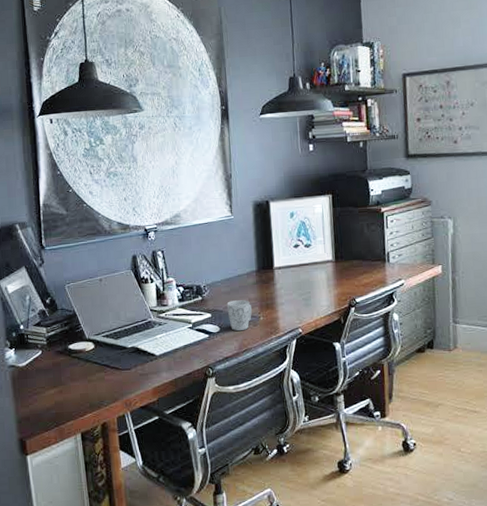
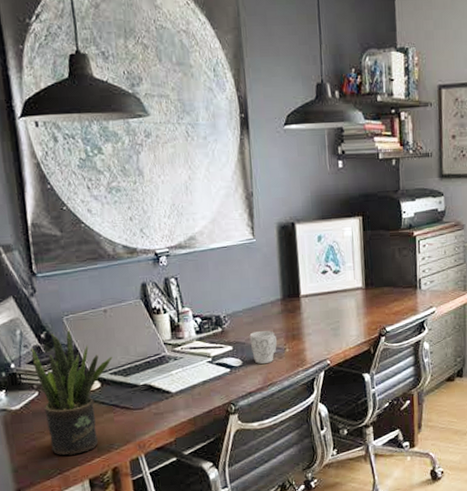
potted plant: none [37,296,105,410] -> present [30,330,113,456]

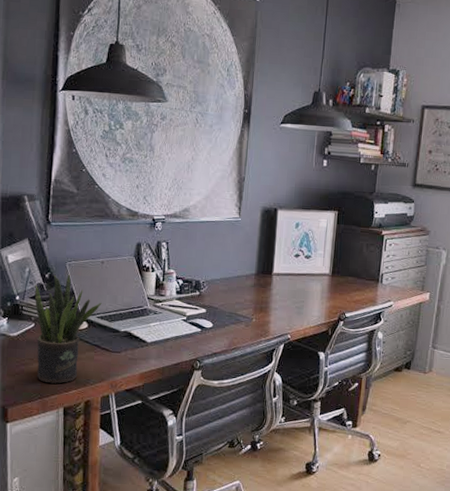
mug: present [249,331,277,364] -> none [222,299,246,329]

